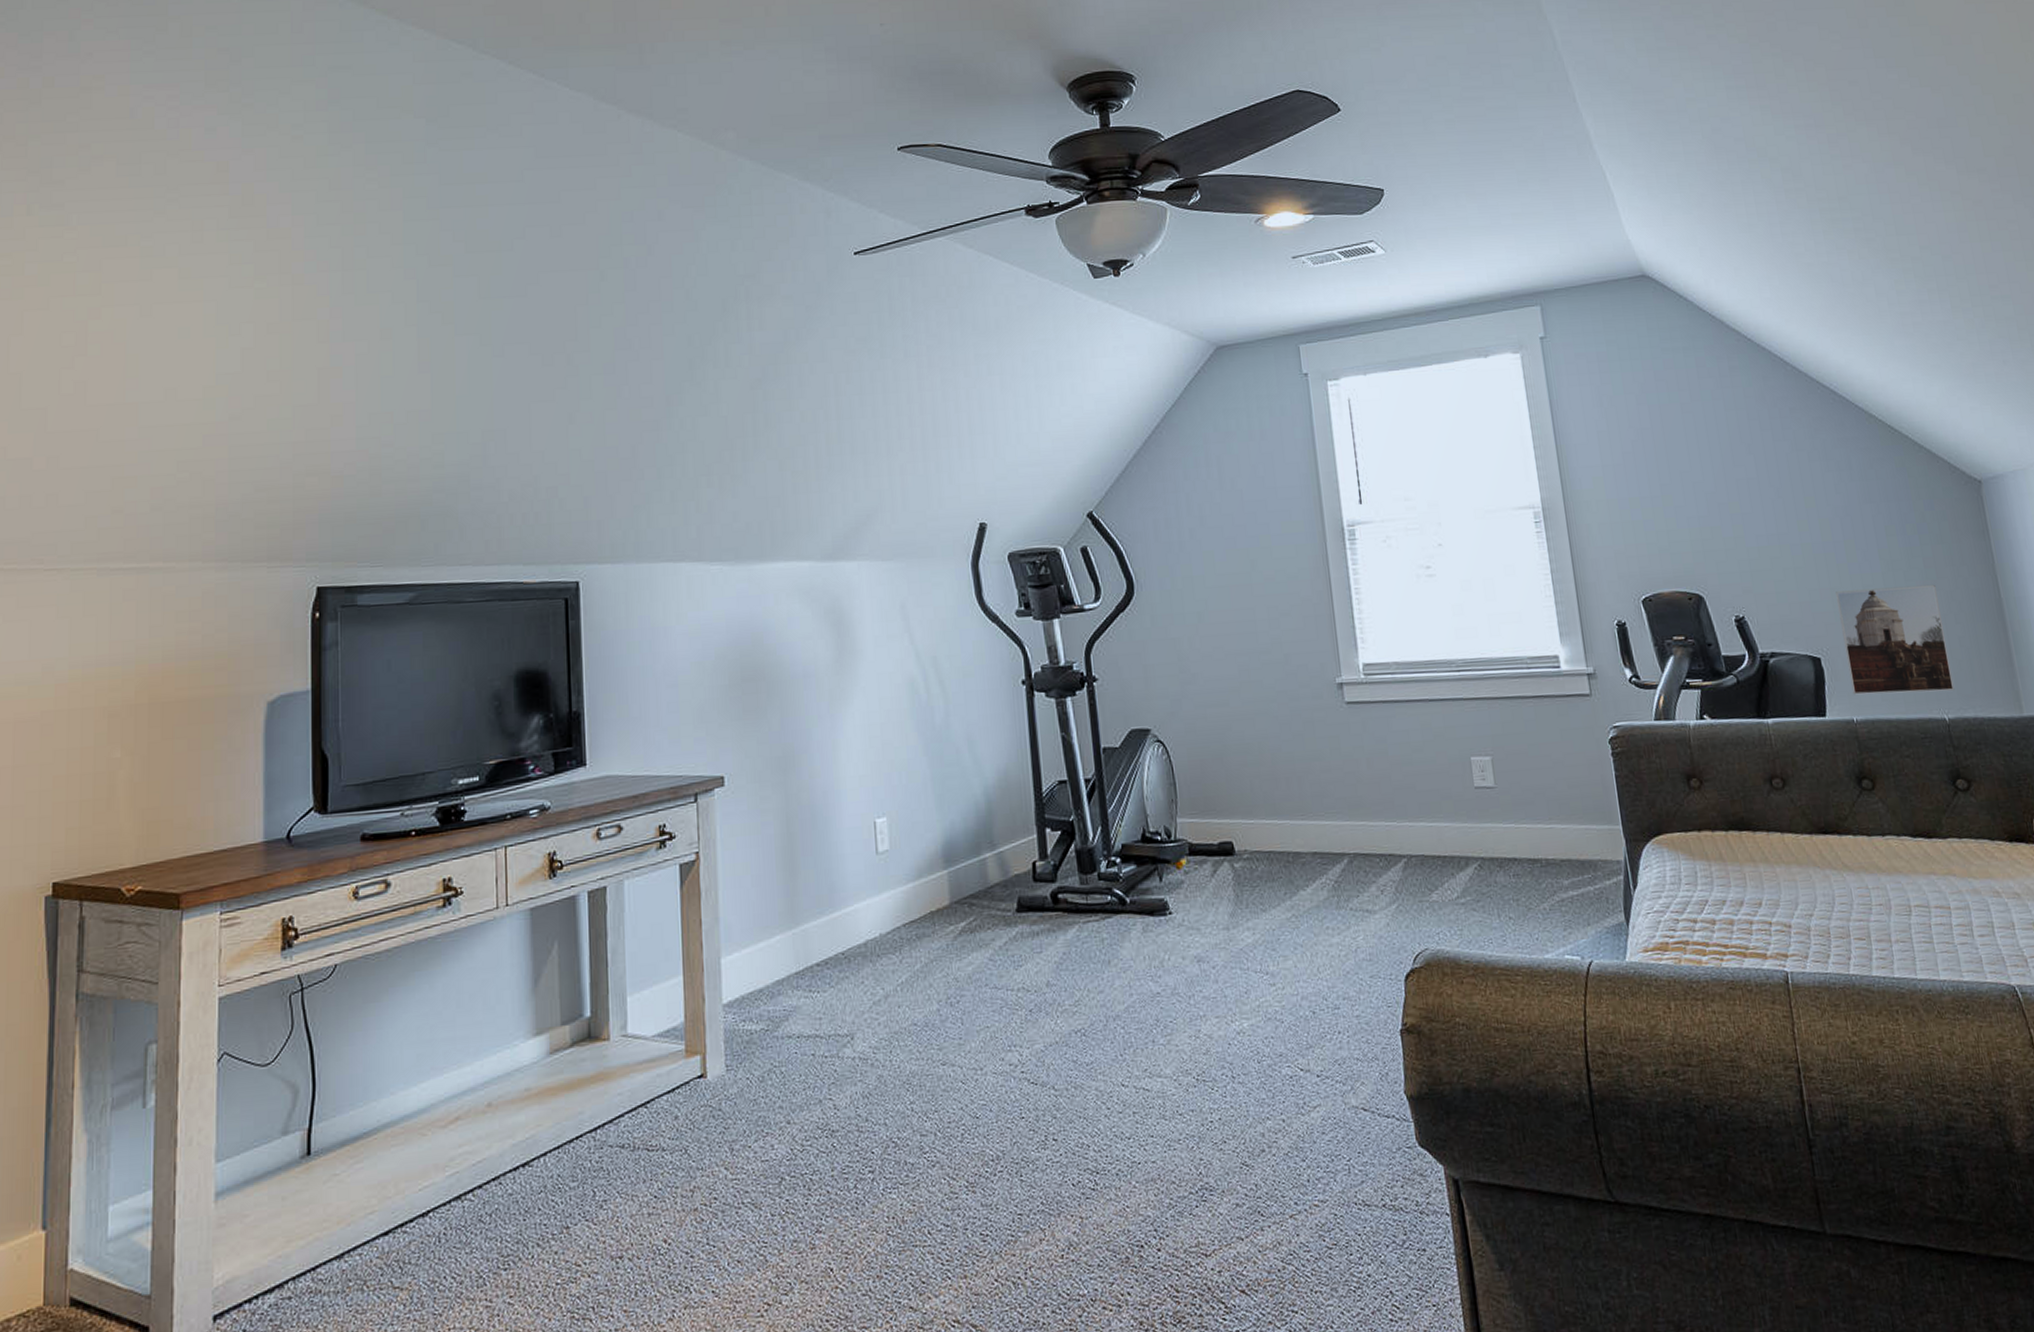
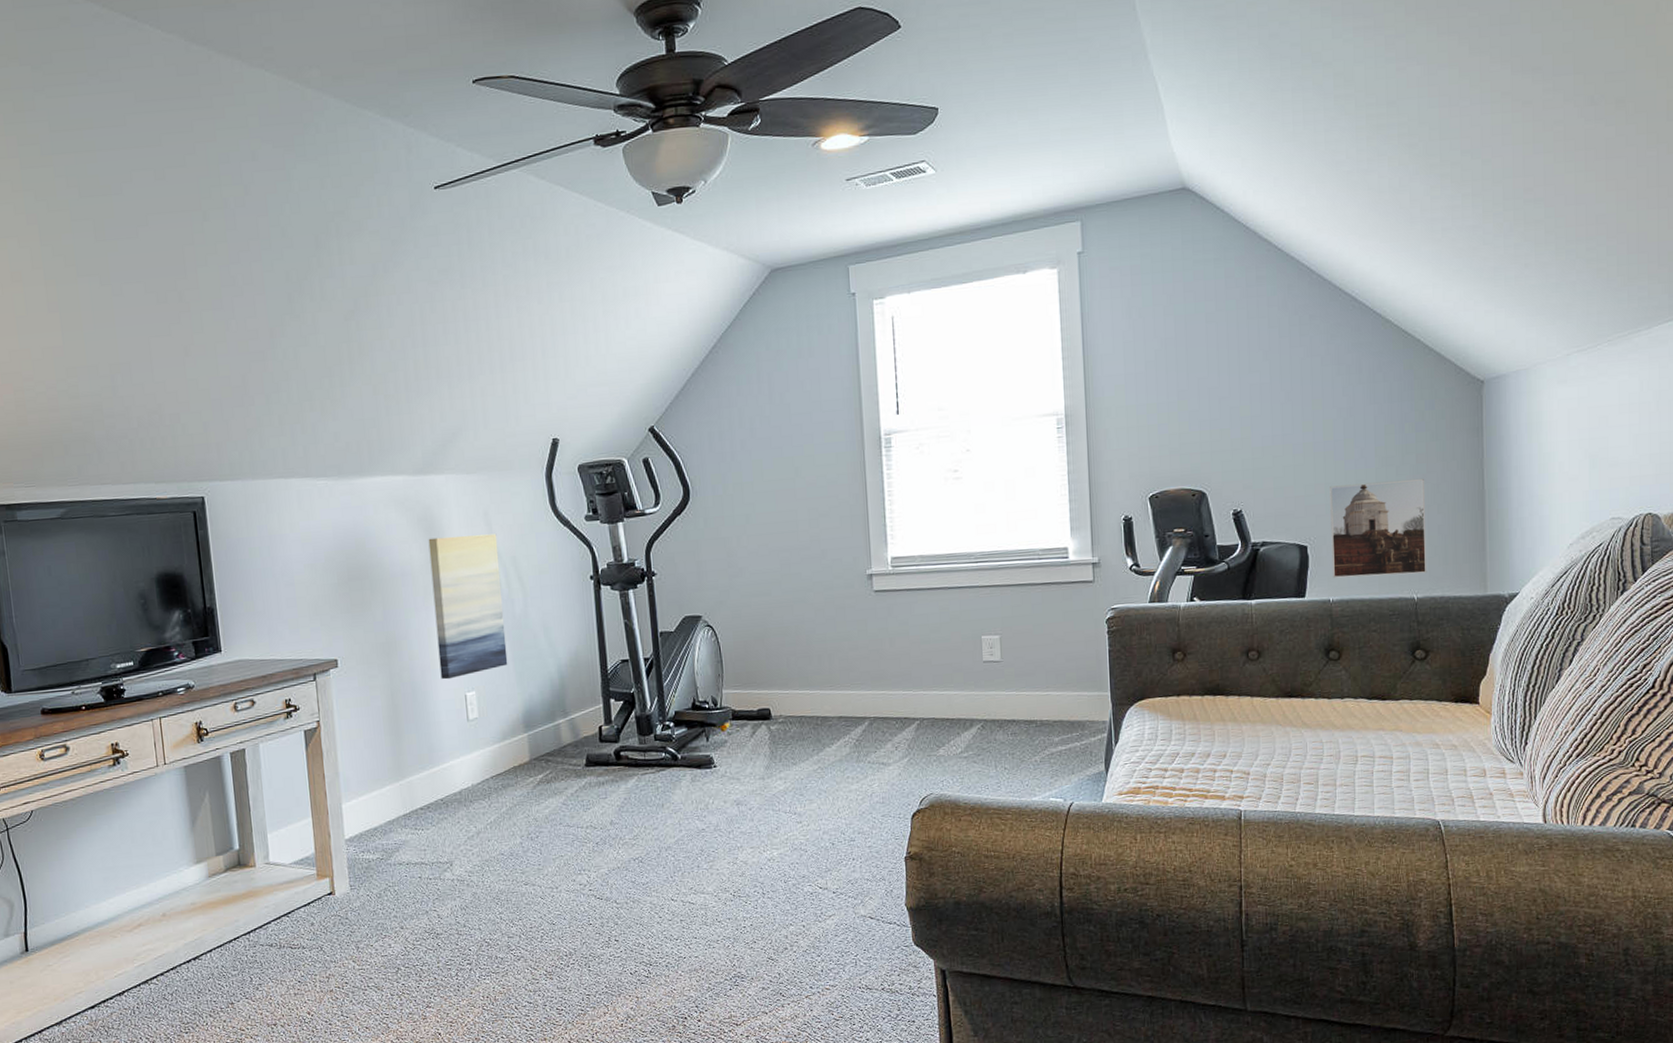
wall art: none [836,629,926,803] -> present [428,533,508,680]

